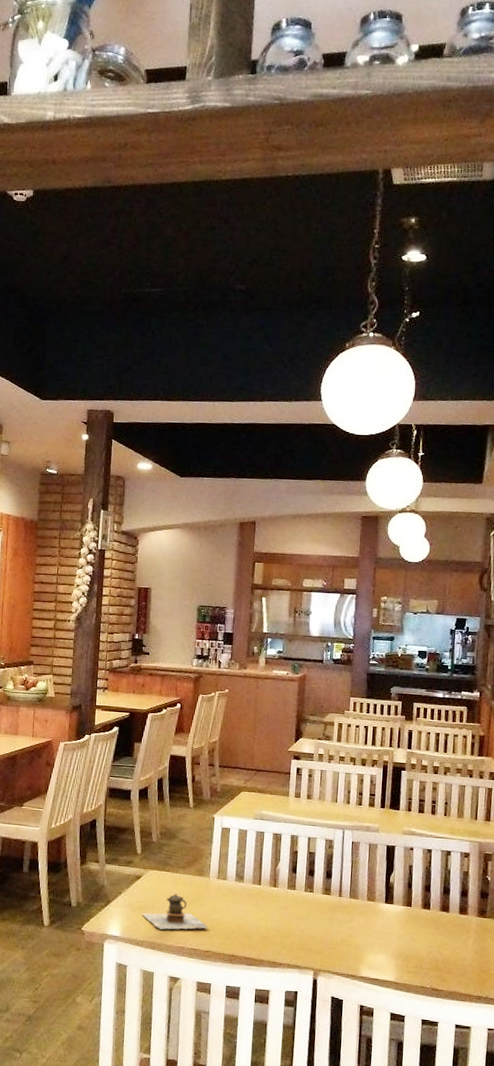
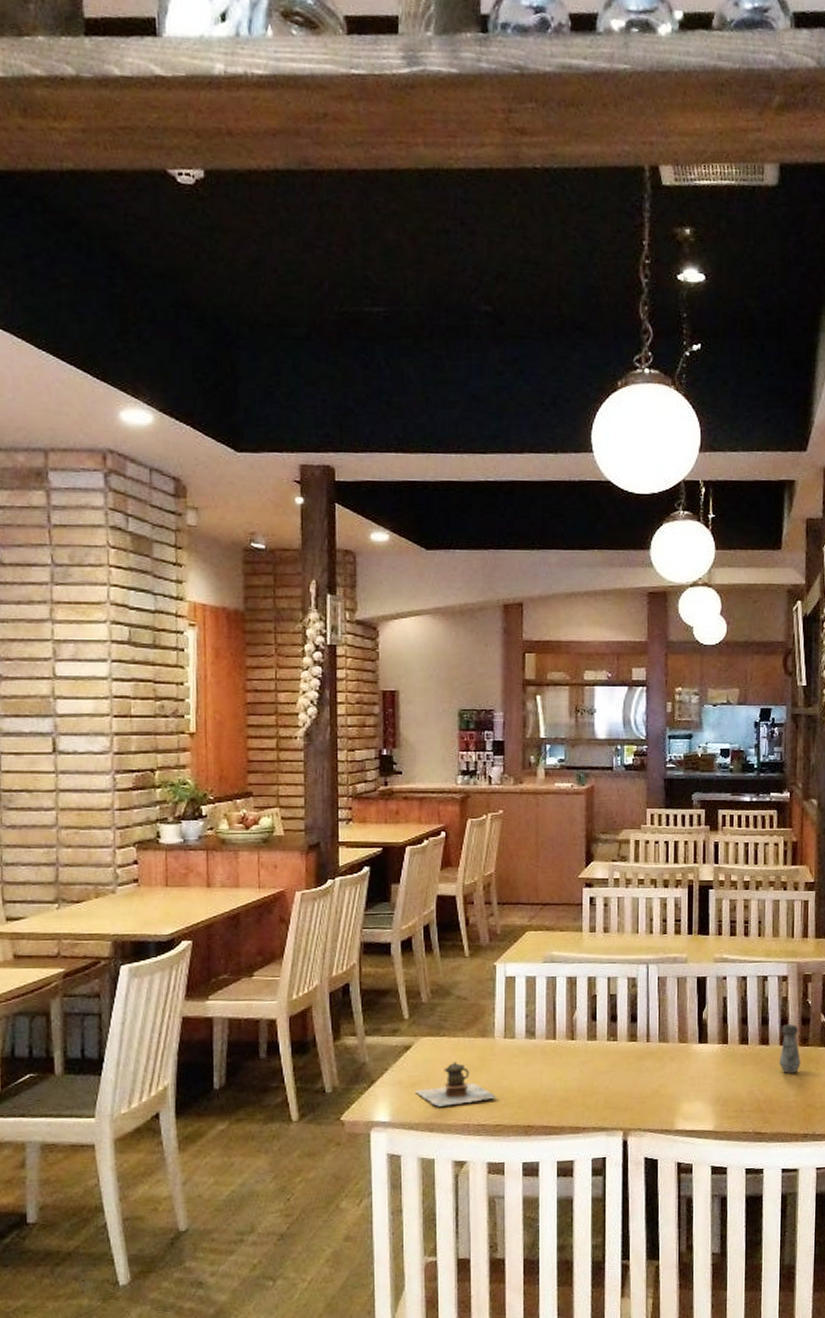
salt shaker: none [458,896,478,940] -> present [779,1024,801,1073]

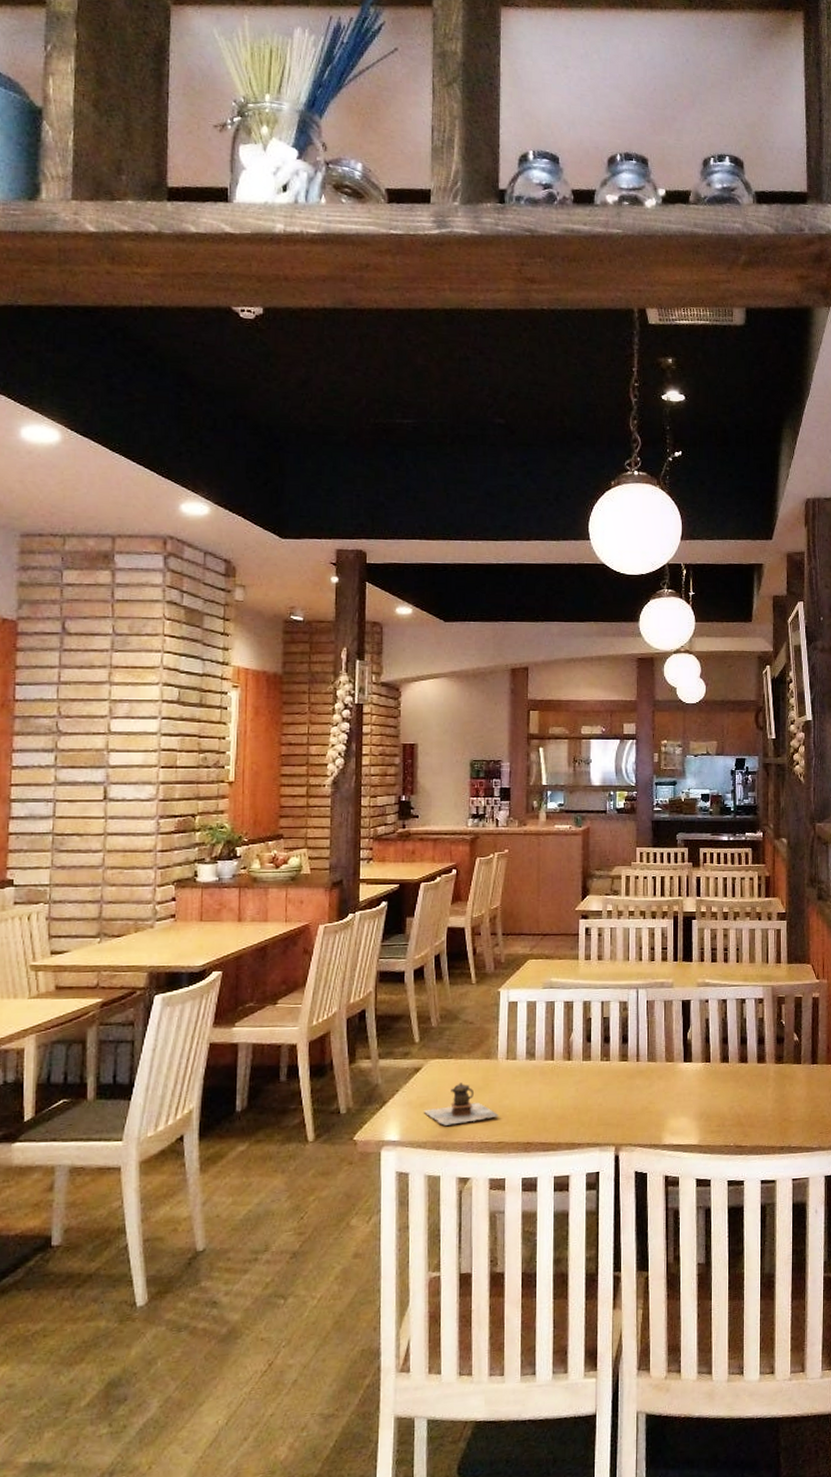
salt shaker: present [779,1024,801,1073] -> none [757,1043,776,1089]

